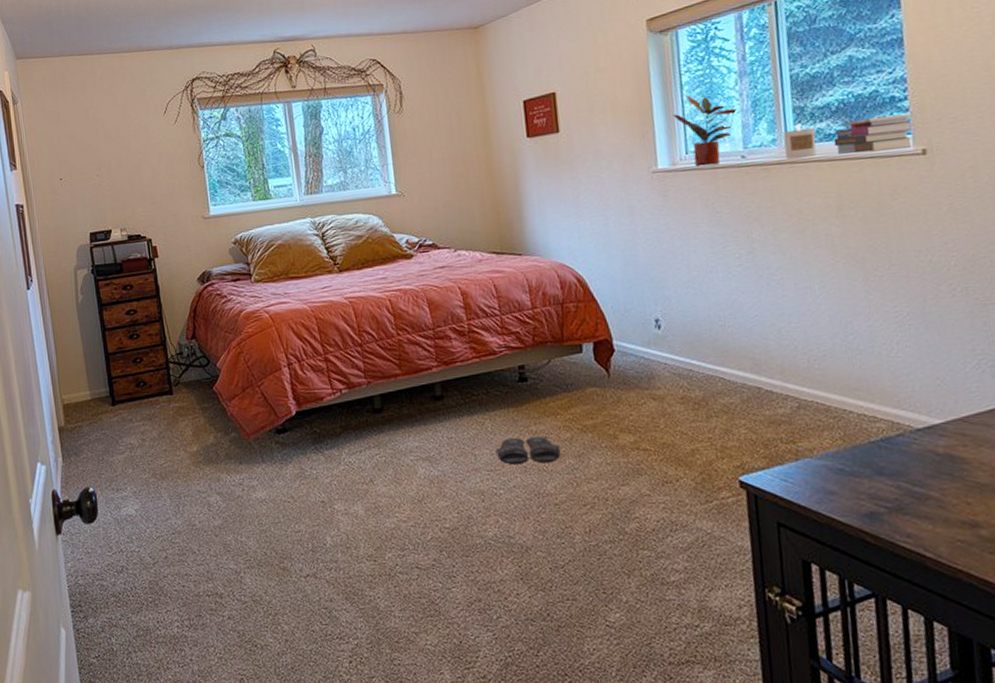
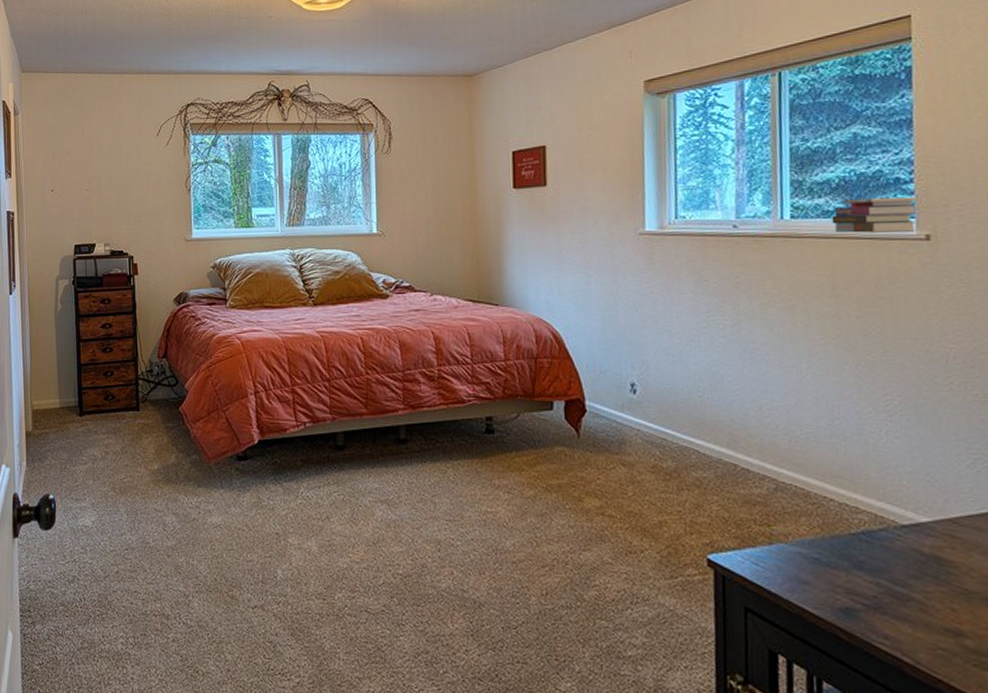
slippers: present [495,436,561,464] -> none [455,489,523,520]
potted plant: present [672,95,740,167] -> none [664,159,735,232]
candle: present [783,124,817,159] -> none [778,198,813,233]

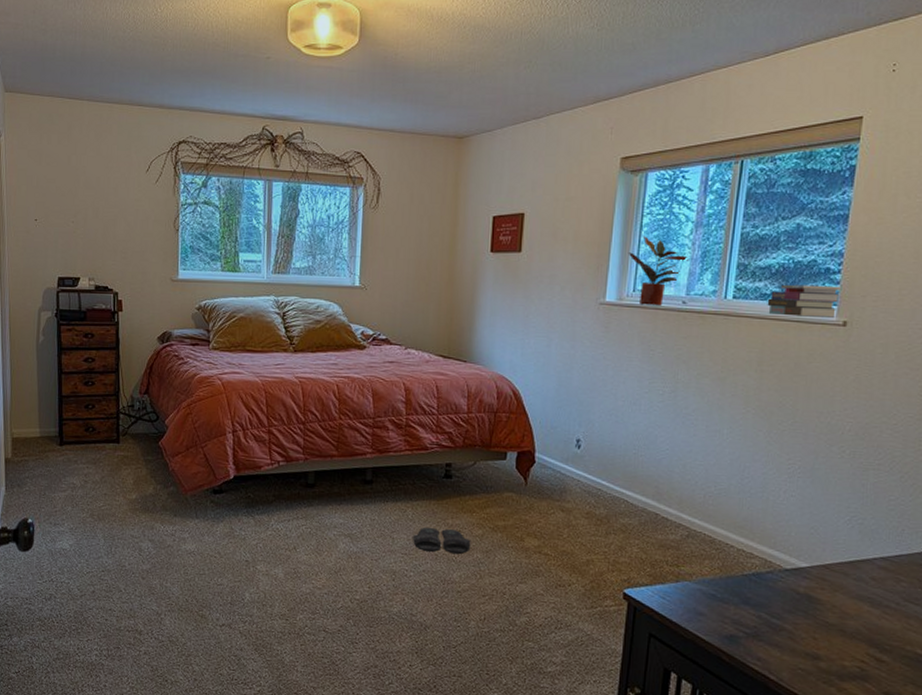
slippers: none [455,489,523,520] -> present [412,527,471,555]
potted plant: none [664,159,735,232] -> present [628,236,690,306]

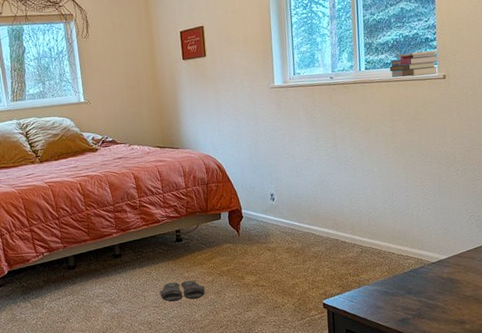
potted plant: present [628,236,690,306] -> none [285,31,330,85]

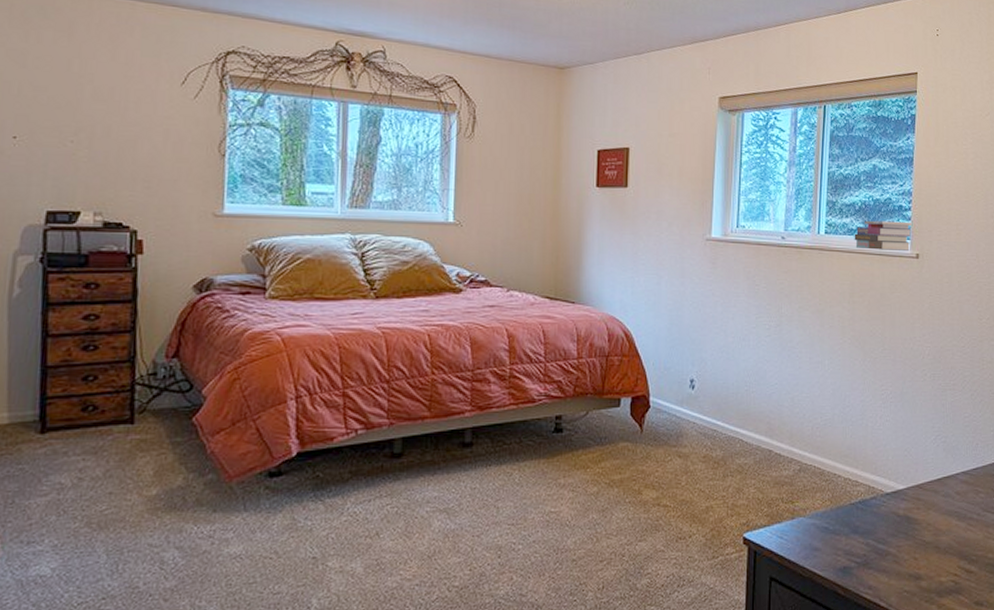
slippers: present [159,280,205,302] -> none [519,490,586,518]

